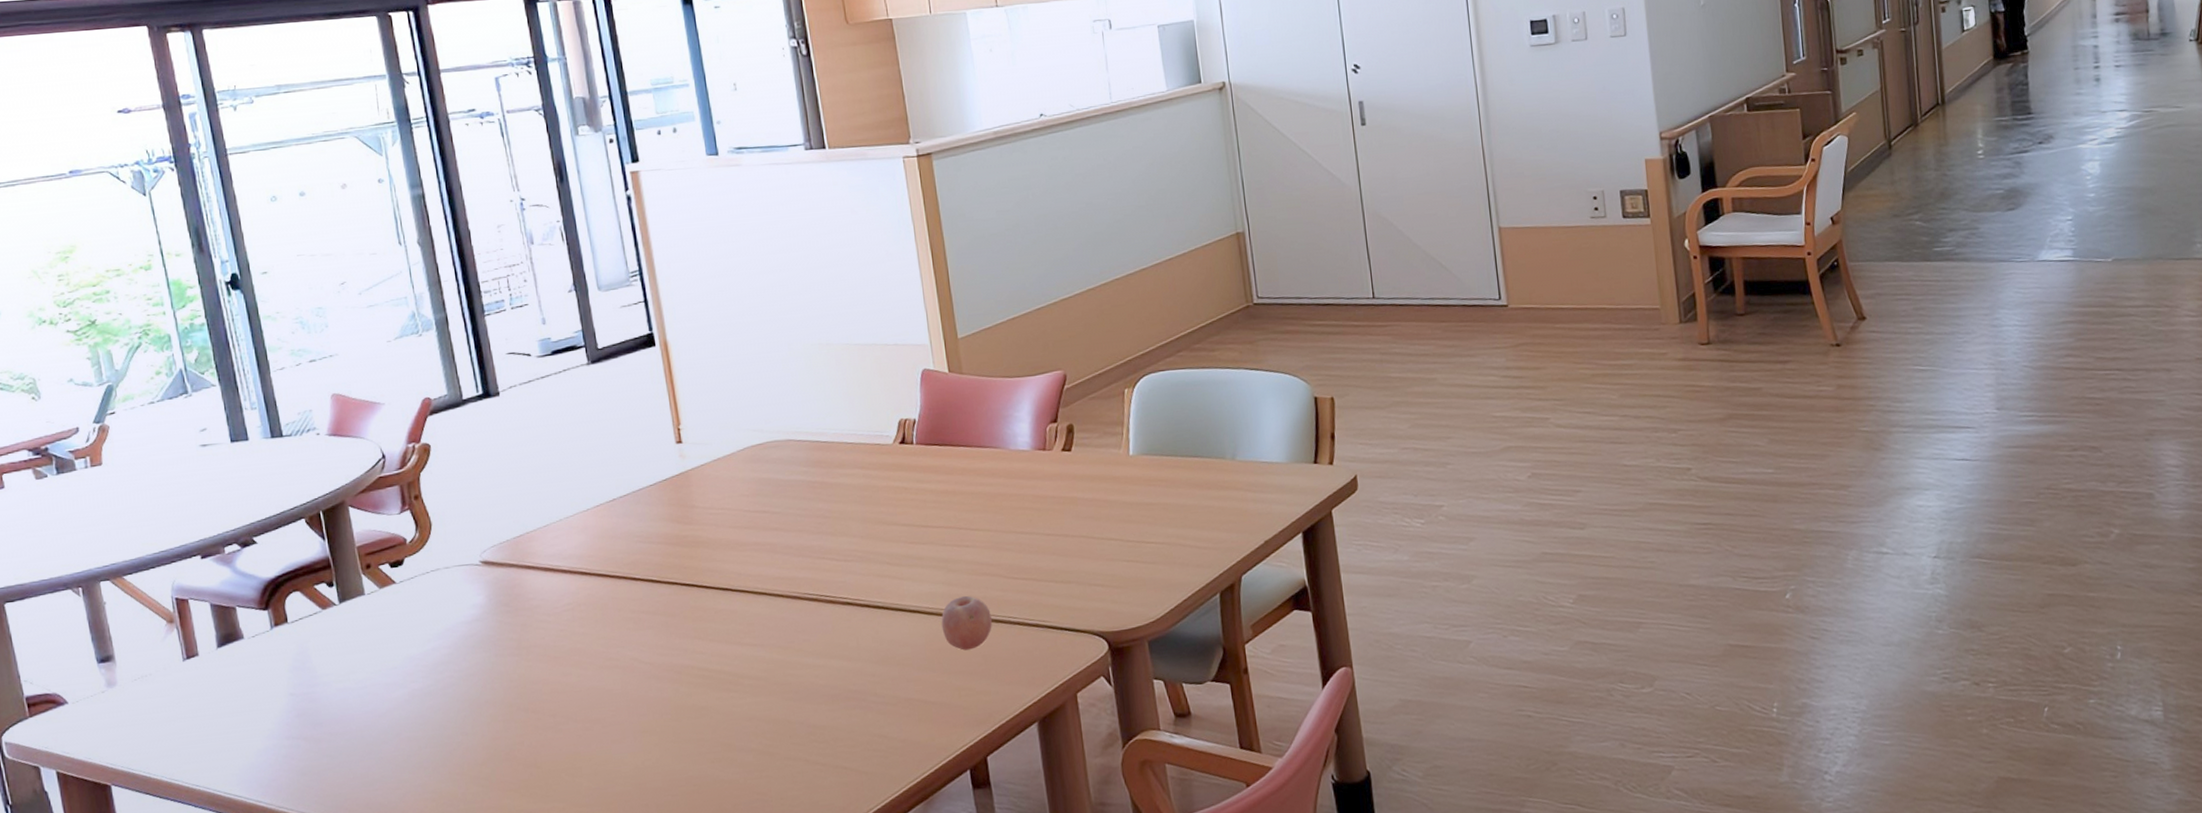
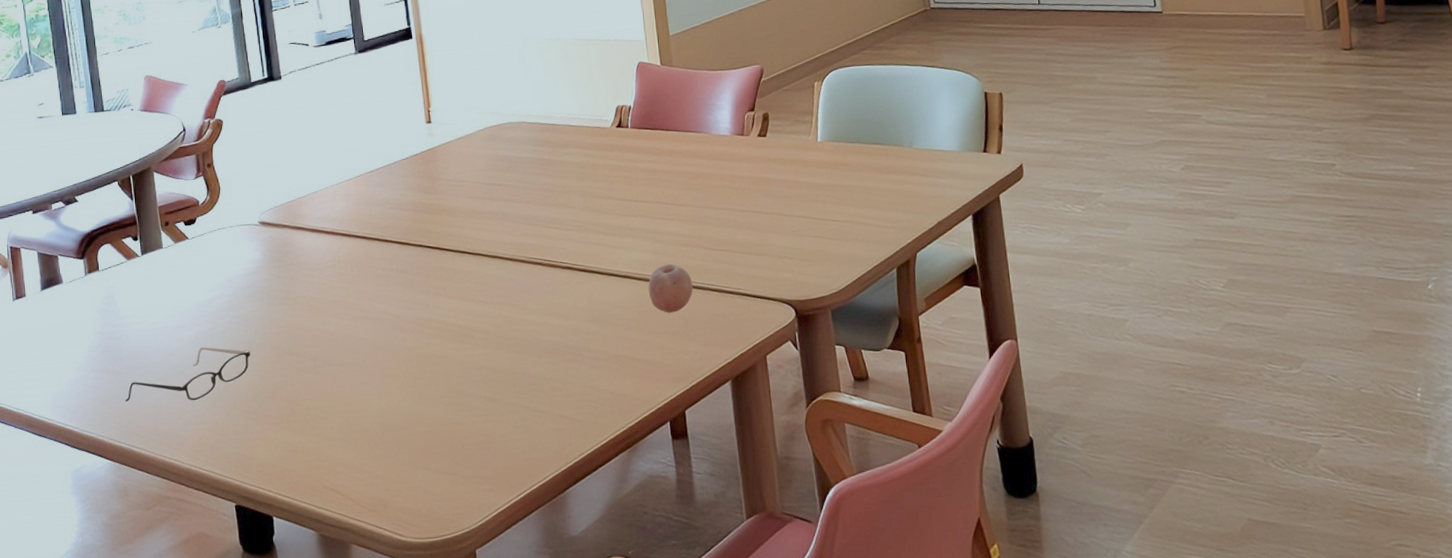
eyeglasses: none [328,706,478,772] -> present [124,346,250,402]

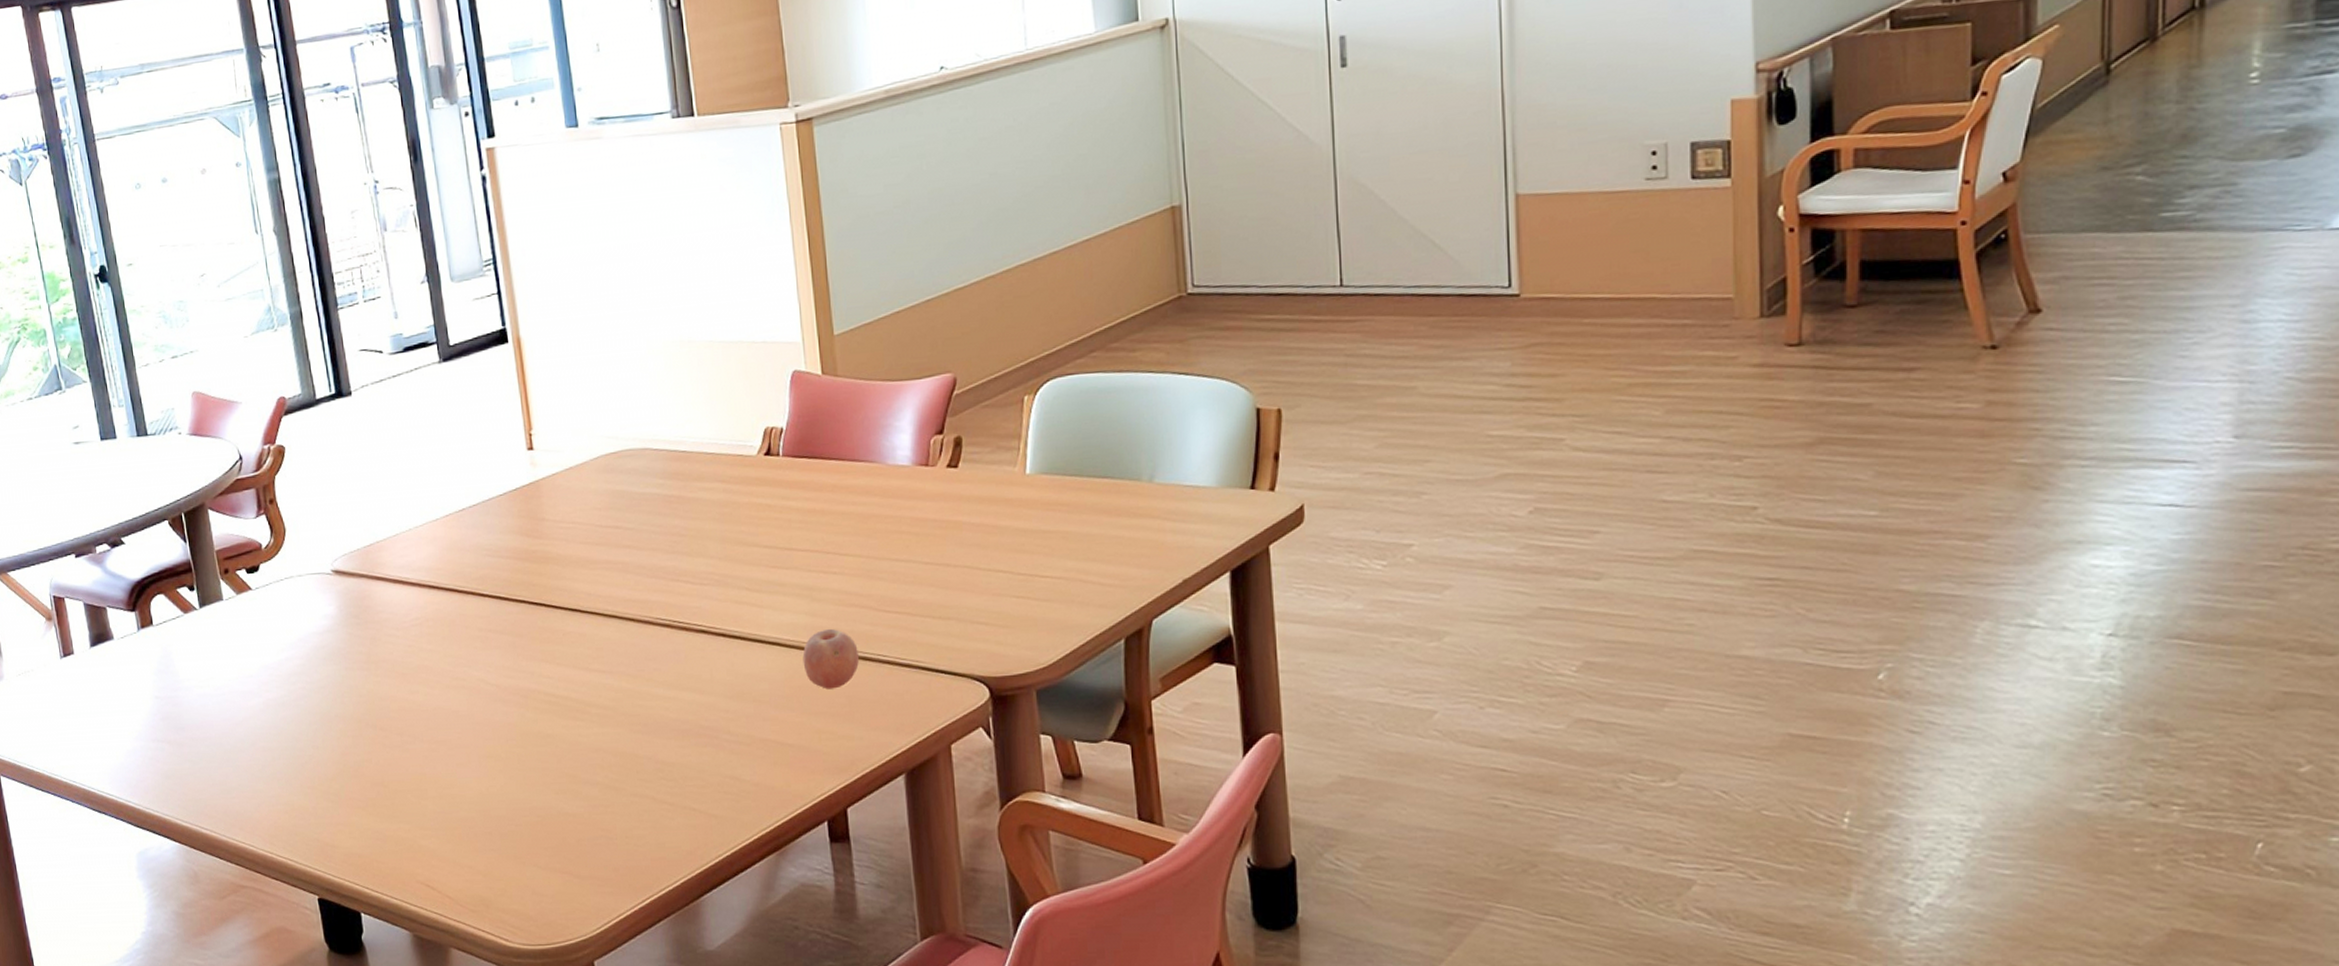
eyeglasses: present [124,346,250,402] -> none [190,716,328,779]

